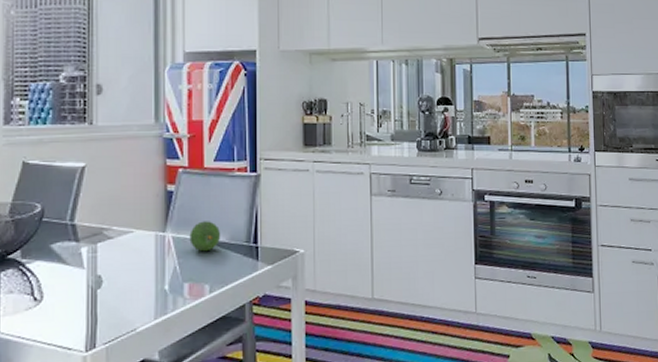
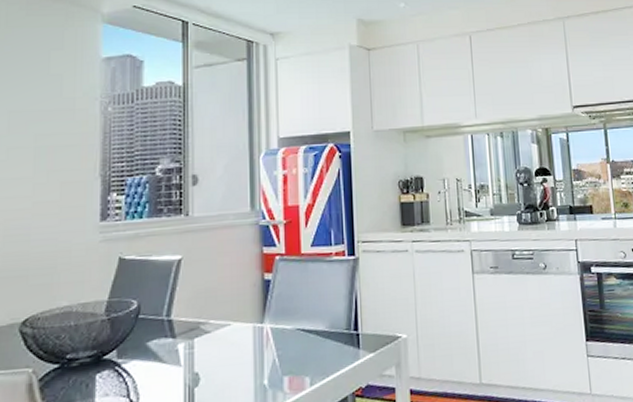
fruit: present [189,221,221,252] -> none [288,309,321,342]

